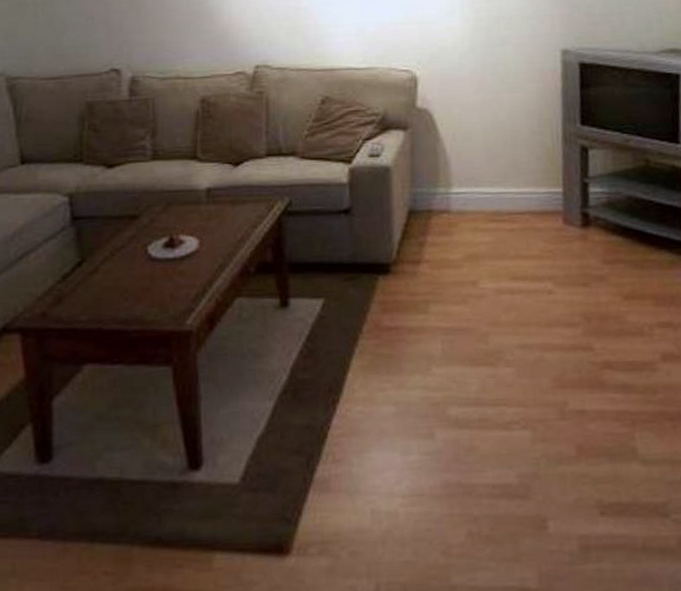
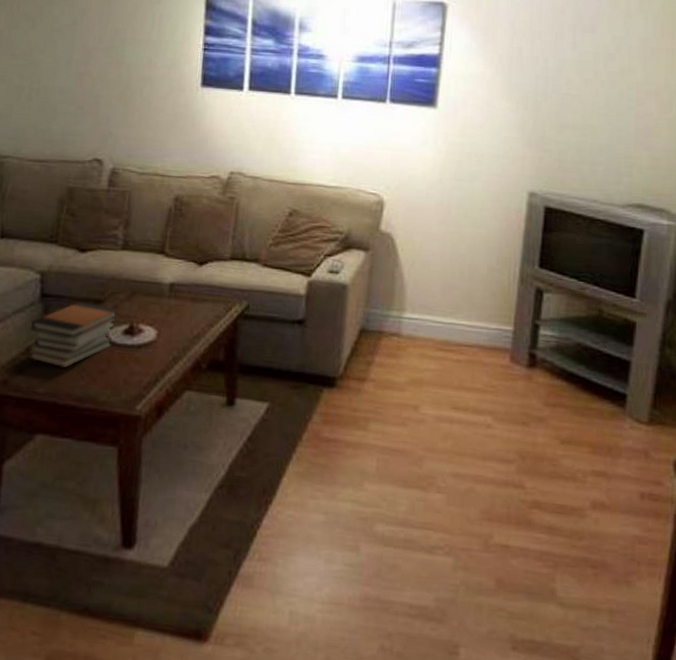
book stack: none [64,219,156,292] -> present [29,301,119,368]

